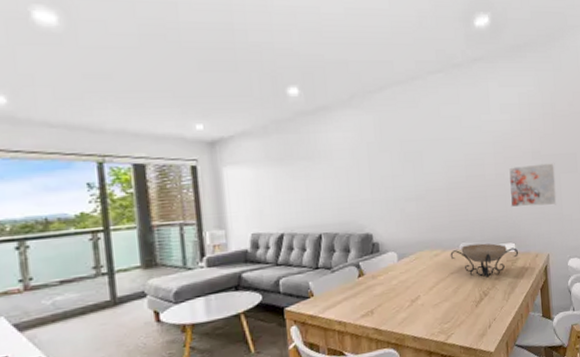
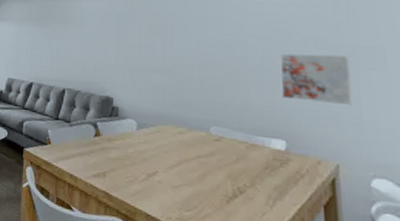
decorative bowl: present [450,243,519,279] -> none [197,129,292,174]

